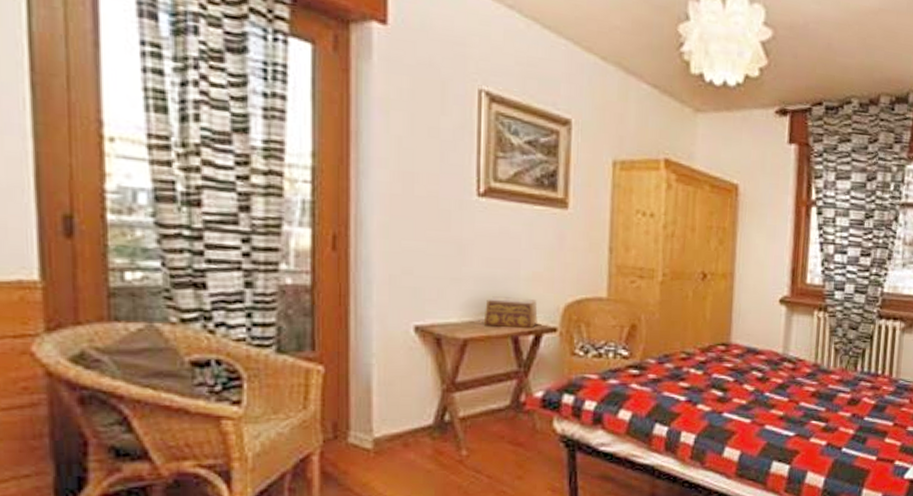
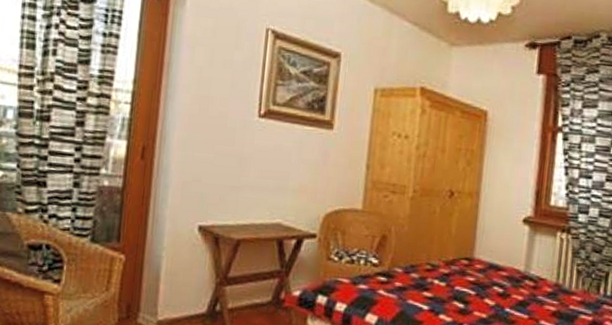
decorative box: present [483,296,538,329] -> none [254,203,301,234]

